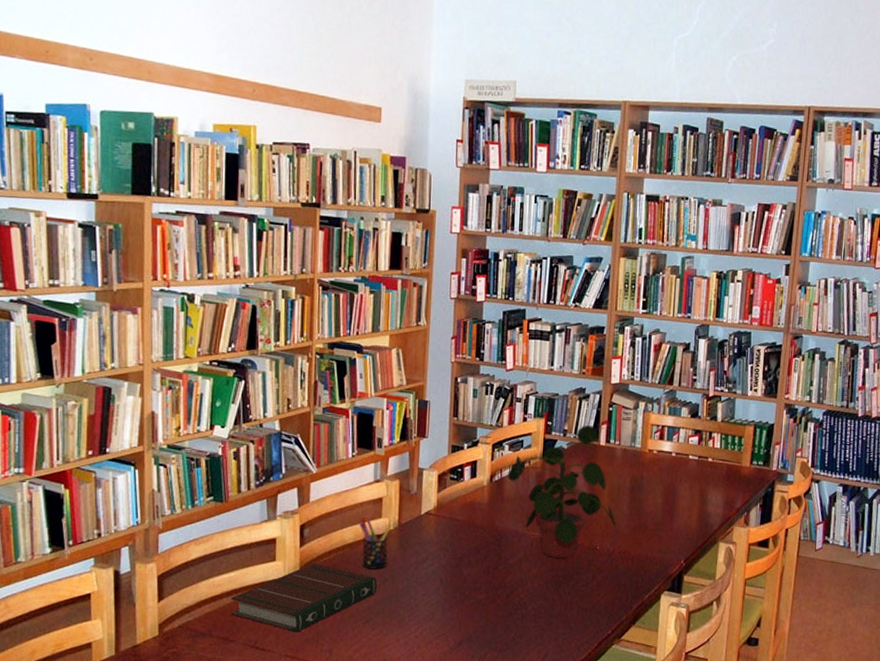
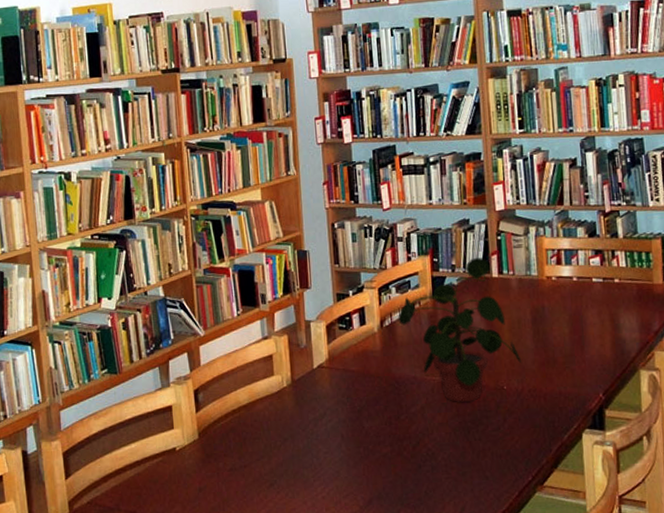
book: present [230,563,378,633] -> none [134,428,278,501]
pen holder: present [359,517,392,569] -> none [251,377,286,430]

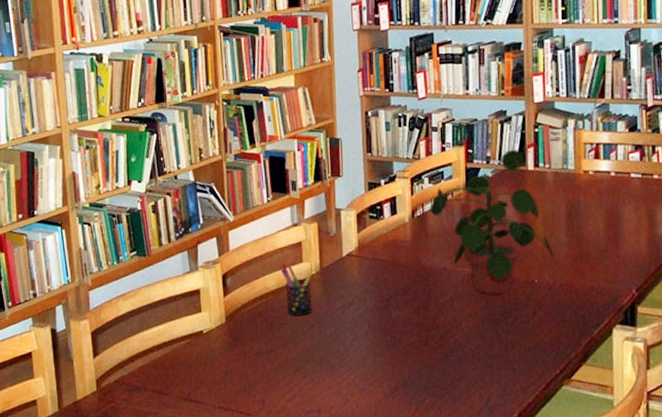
pen holder: none [251,377,286,430] -> present [280,263,314,316]

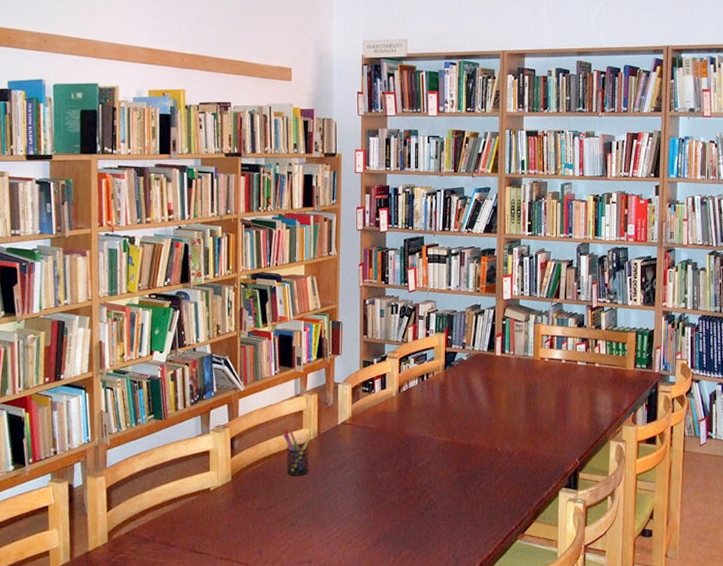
potted plant: present [430,150,555,294] -> none [414,338,515,460]

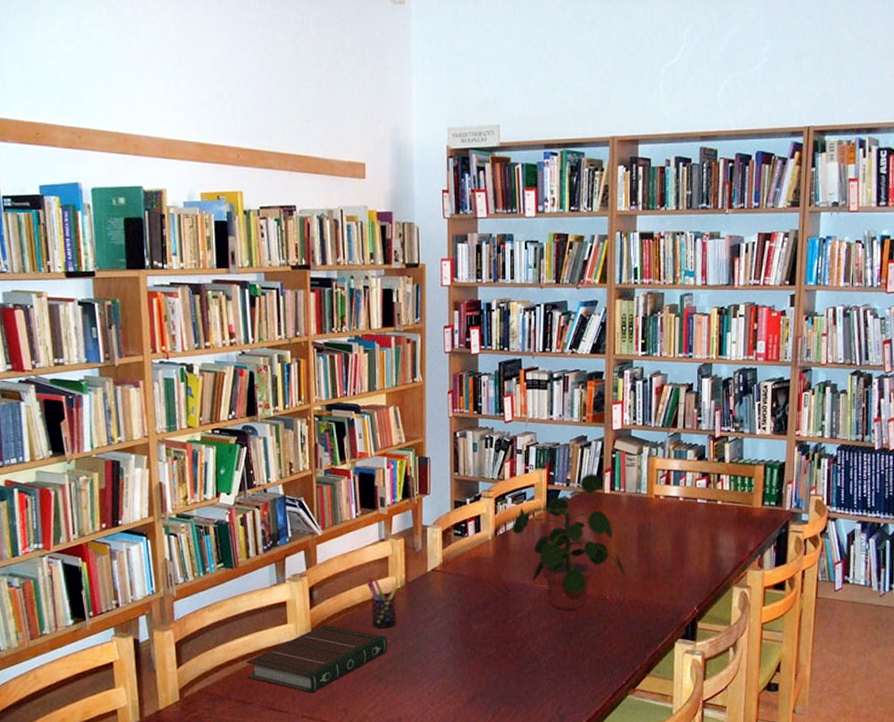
book: none [170,472,301,536] -> present [246,624,388,693]
potted plant: none [414,338,515,460] -> present [512,474,625,609]

